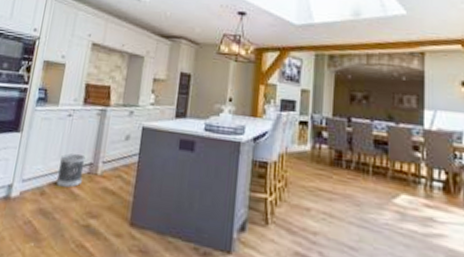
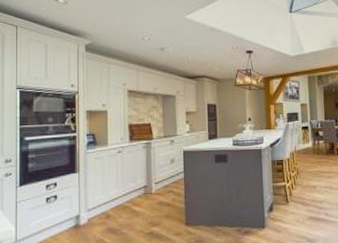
wastebasket: present [55,154,86,188] -> none [117,181,140,208]

